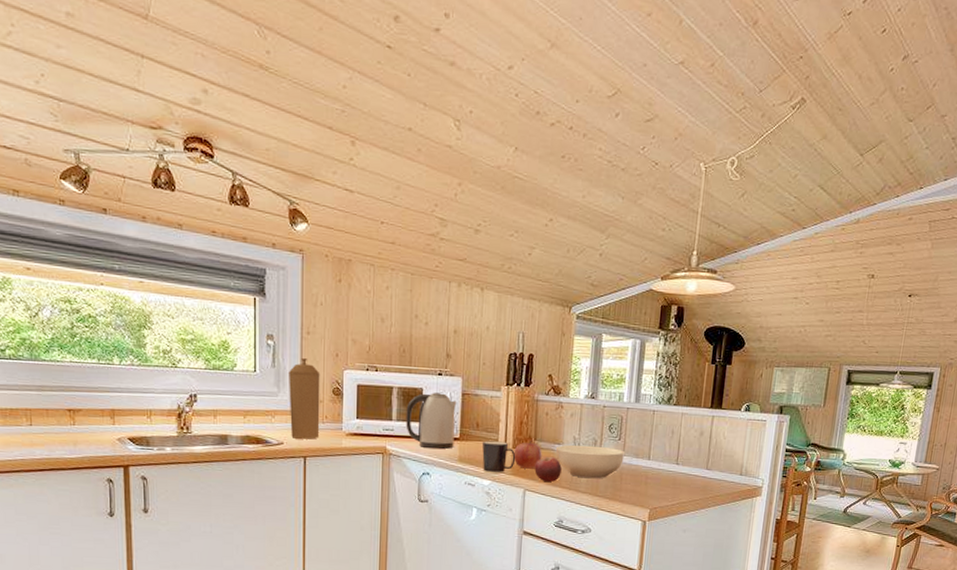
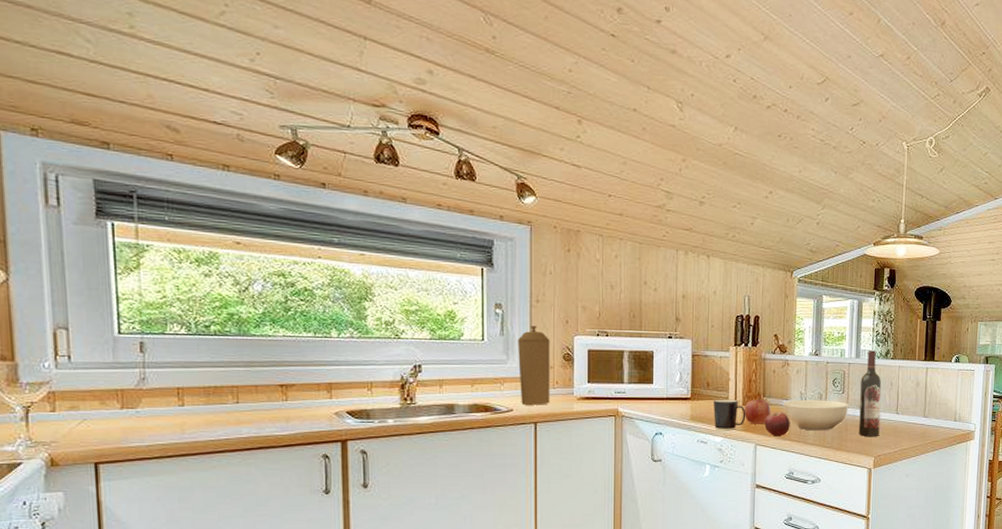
kettle: present [406,392,457,449] -> none [637,355,688,408]
wine bottle: none [634,394,663,488] -> present [859,350,882,437]

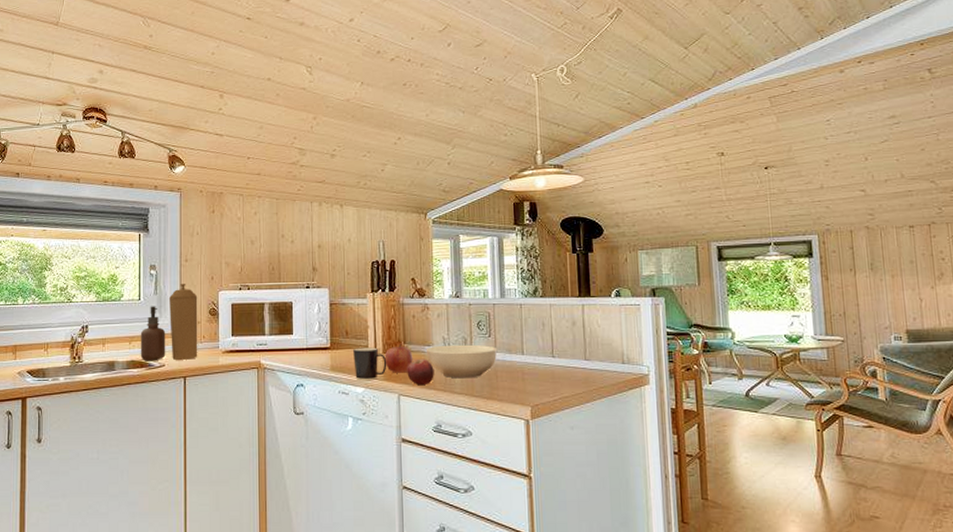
soap dispenser: none [484,347,514,406] -> present [140,306,166,362]
wine bottle: present [859,350,882,437] -> none [507,289,535,384]

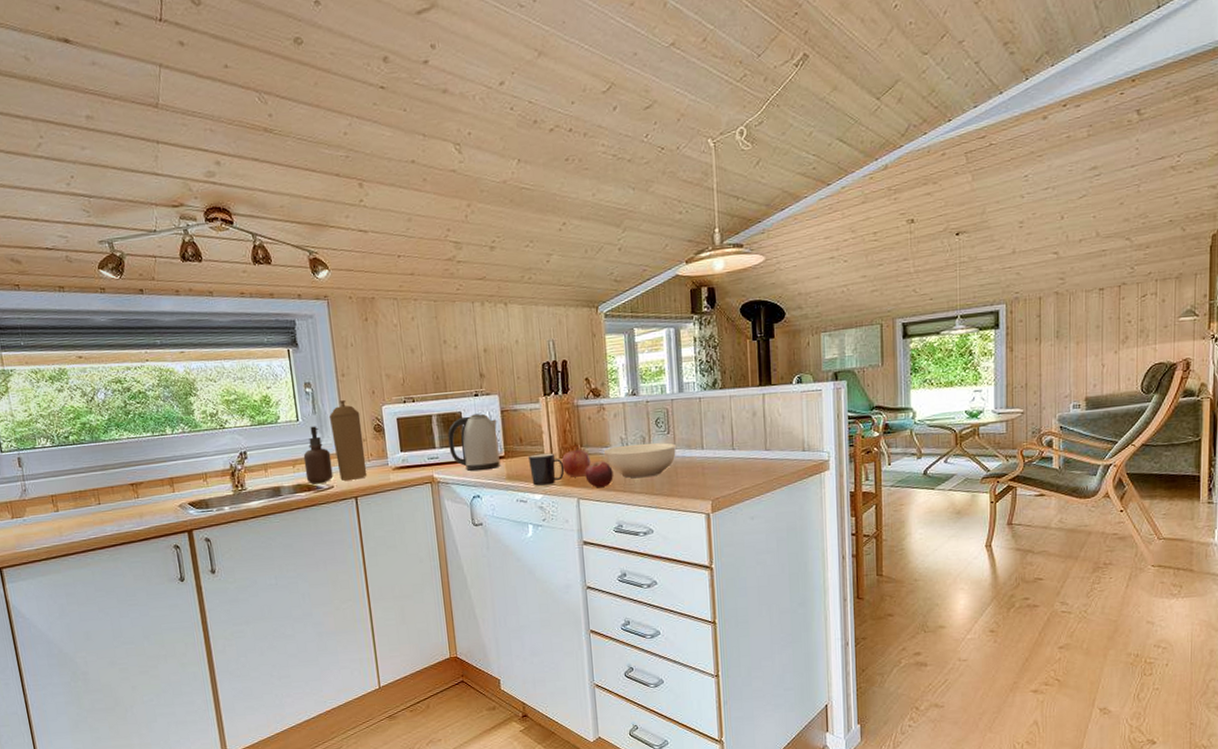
kettle: none [278,305,326,359] -> present [448,413,500,471]

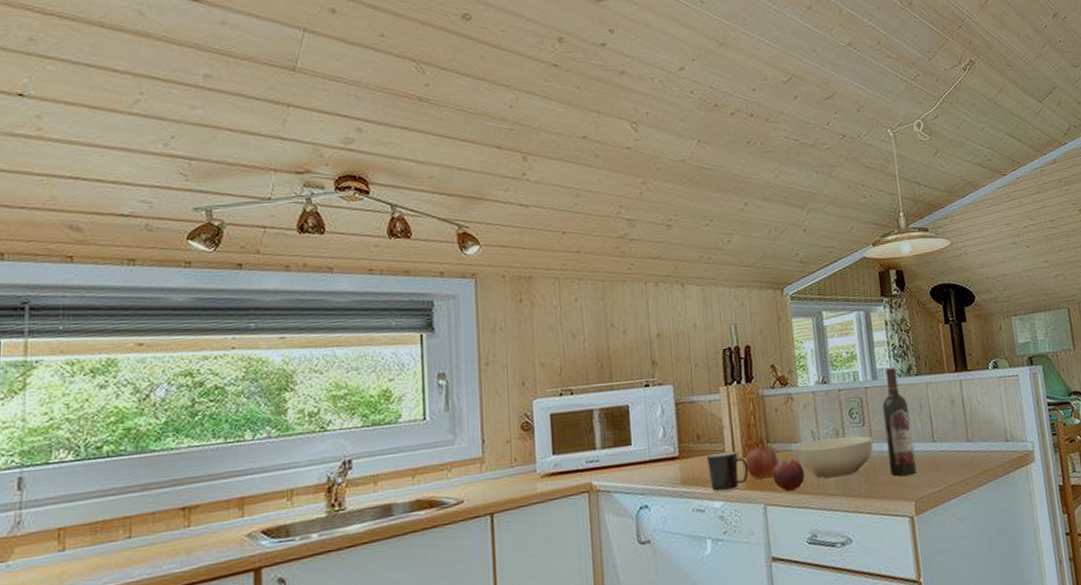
soap dispenser: present [303,426,334,484] -> none [427,425,464,499]
canister: present [328,400,368,481] -> none [465,394,509,493]
kettle: present [448,413,500,471] -> none [611,407,674,476]
wine bottle: none [686,381,715,479] -> present [882,367,917,476]

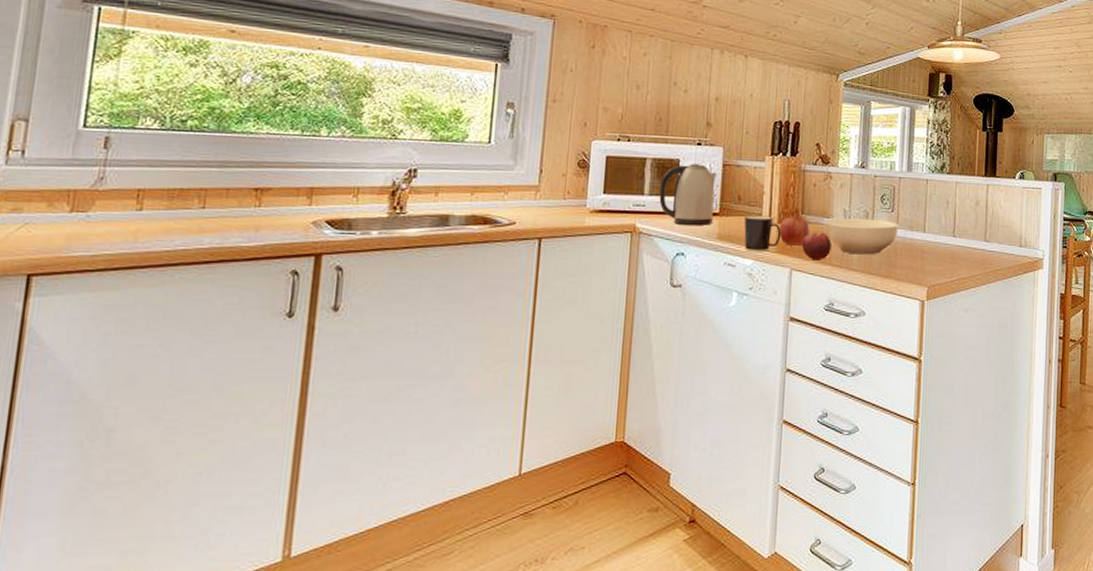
kettle: none [611,407,674,476] -> present [659,164,717,225]
wine bottle: present [882,367,917,476] -> none [910,163,937,264]

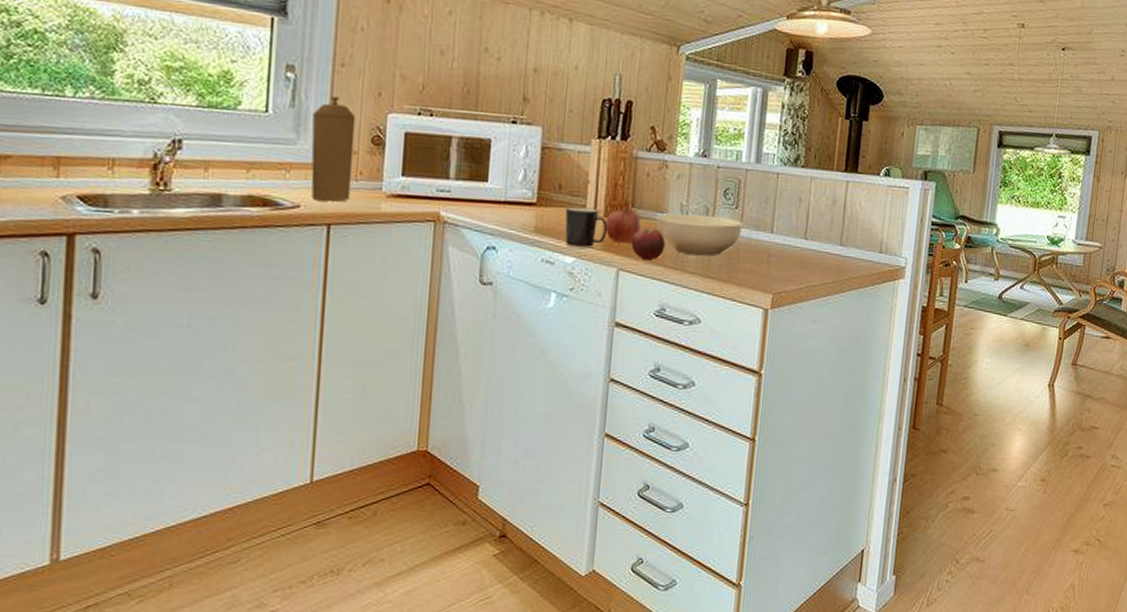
canister: none [525,128,565,218] -> present [311,97,356,202]
kettle: present [659,164,717,225] -> none [467,145,535,217]

